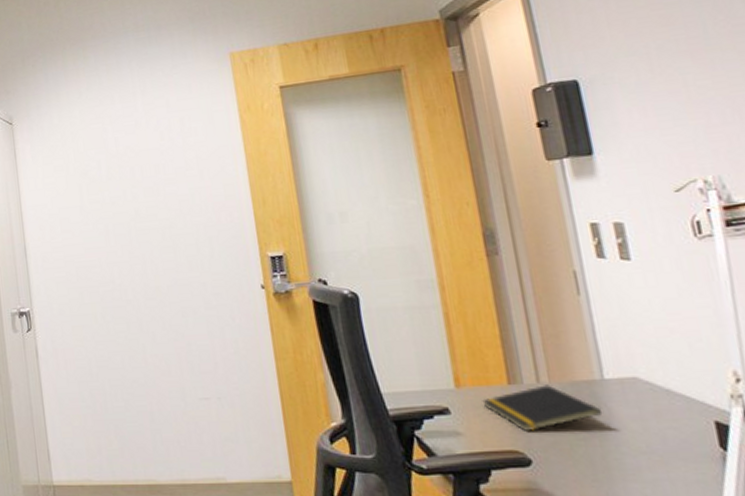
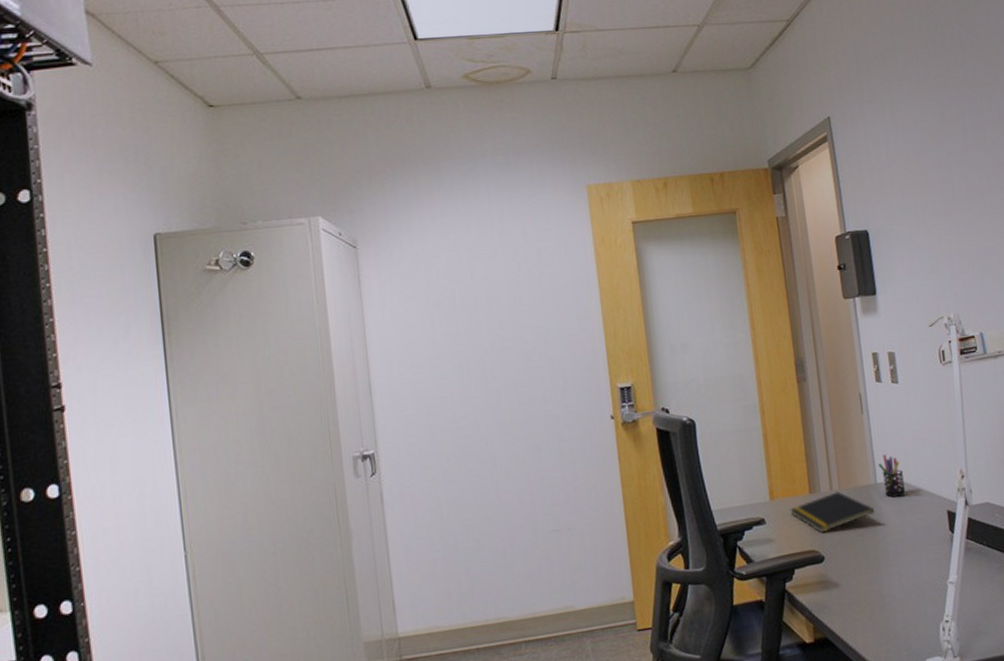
pen holder: none [605,345,649,398] -> present [878,455,906,498]

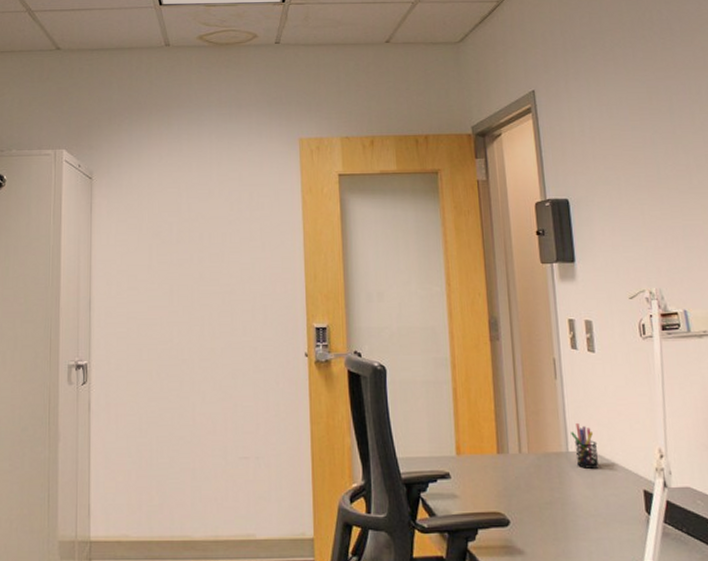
notepad: present [790,491,875,533] -> none [476,455,566,495]

